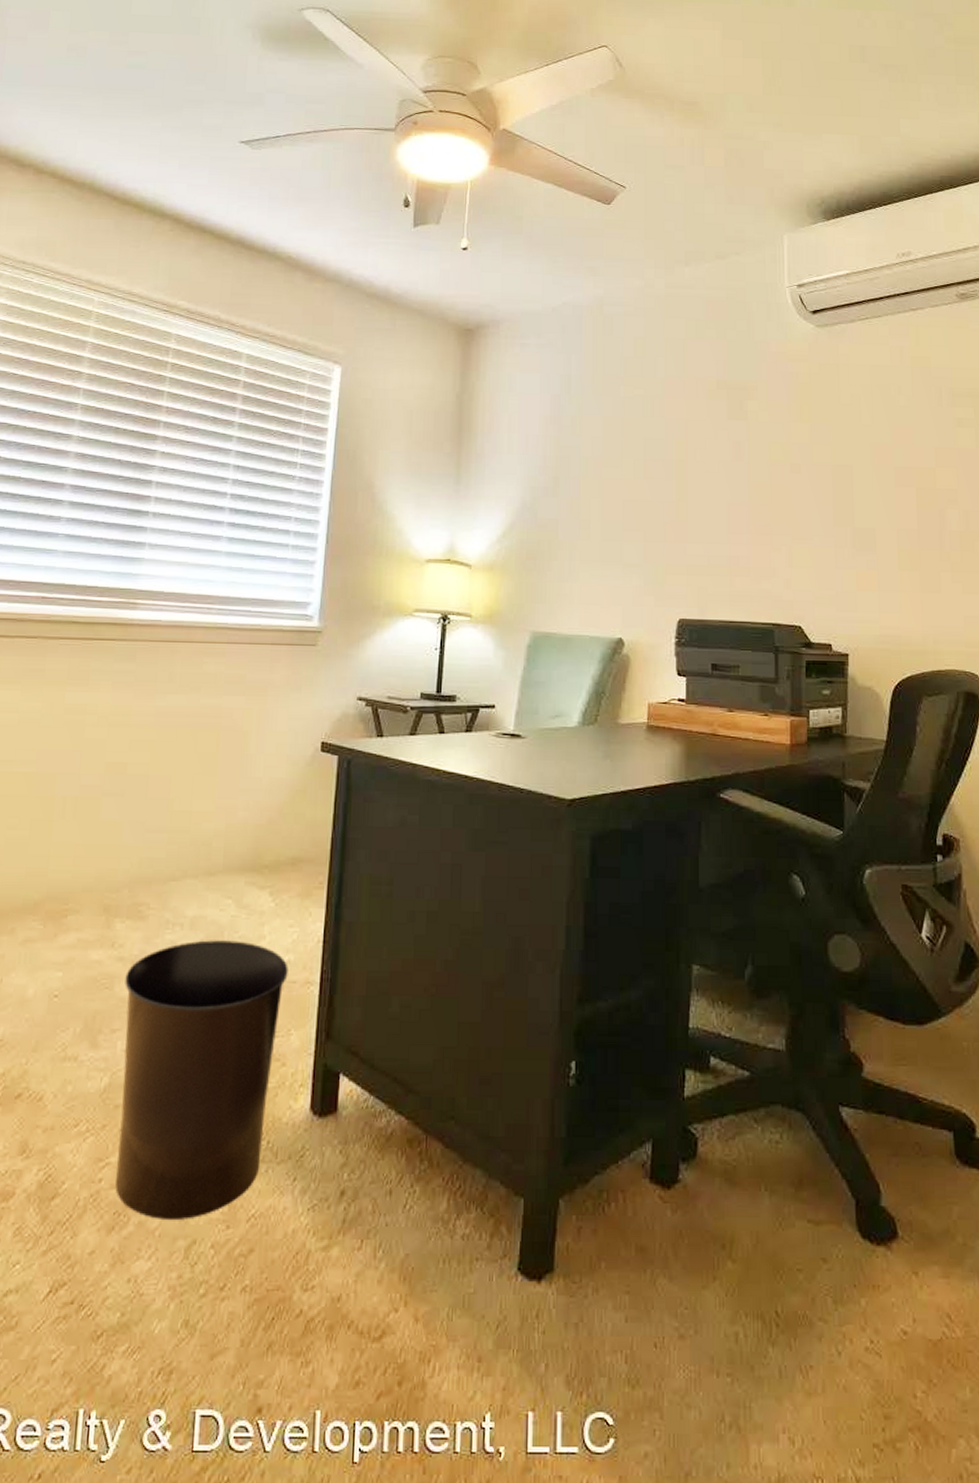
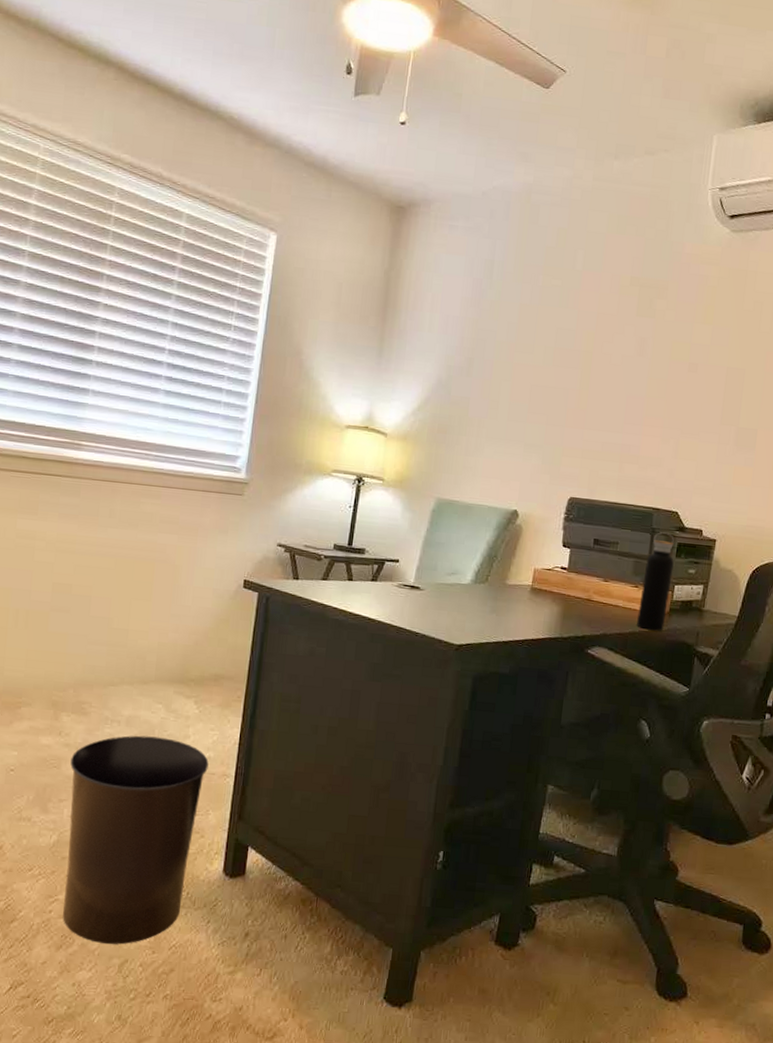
water bottle: none [772,650,805,765] -> present [637,532,674,631]

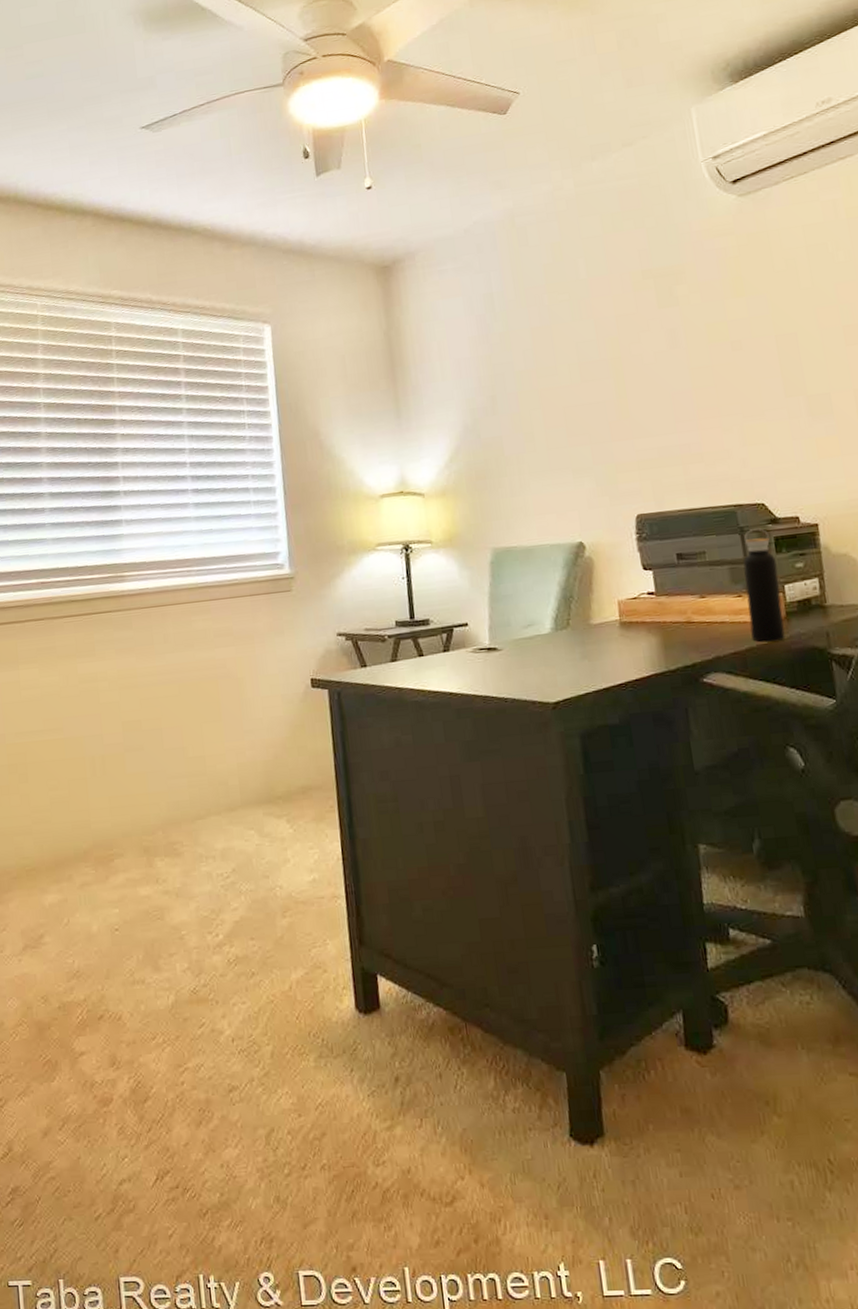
waste bin: present [63,735,209,945] -> none [173,866,319,1113]

